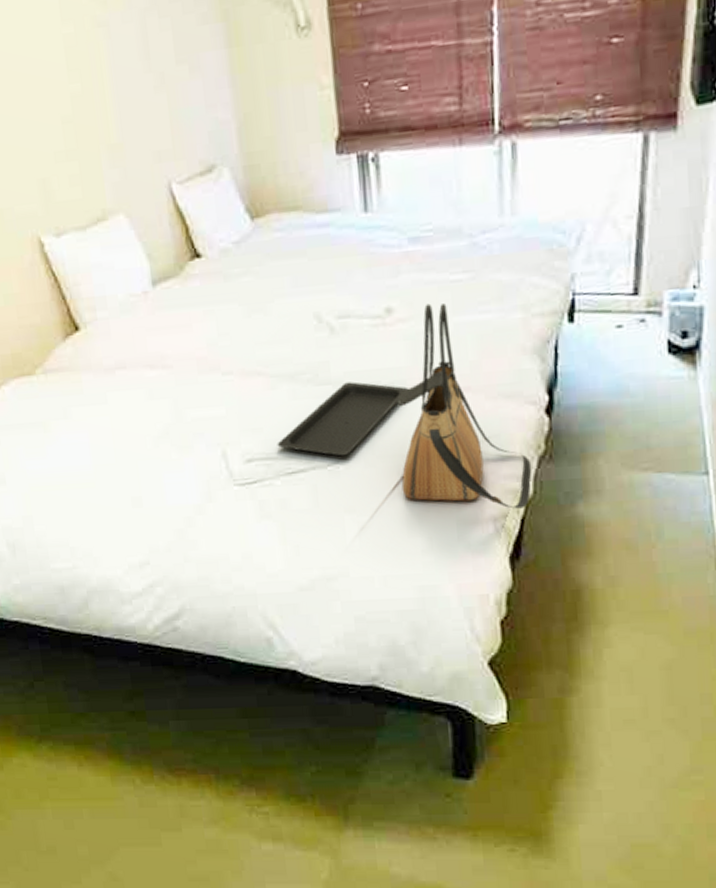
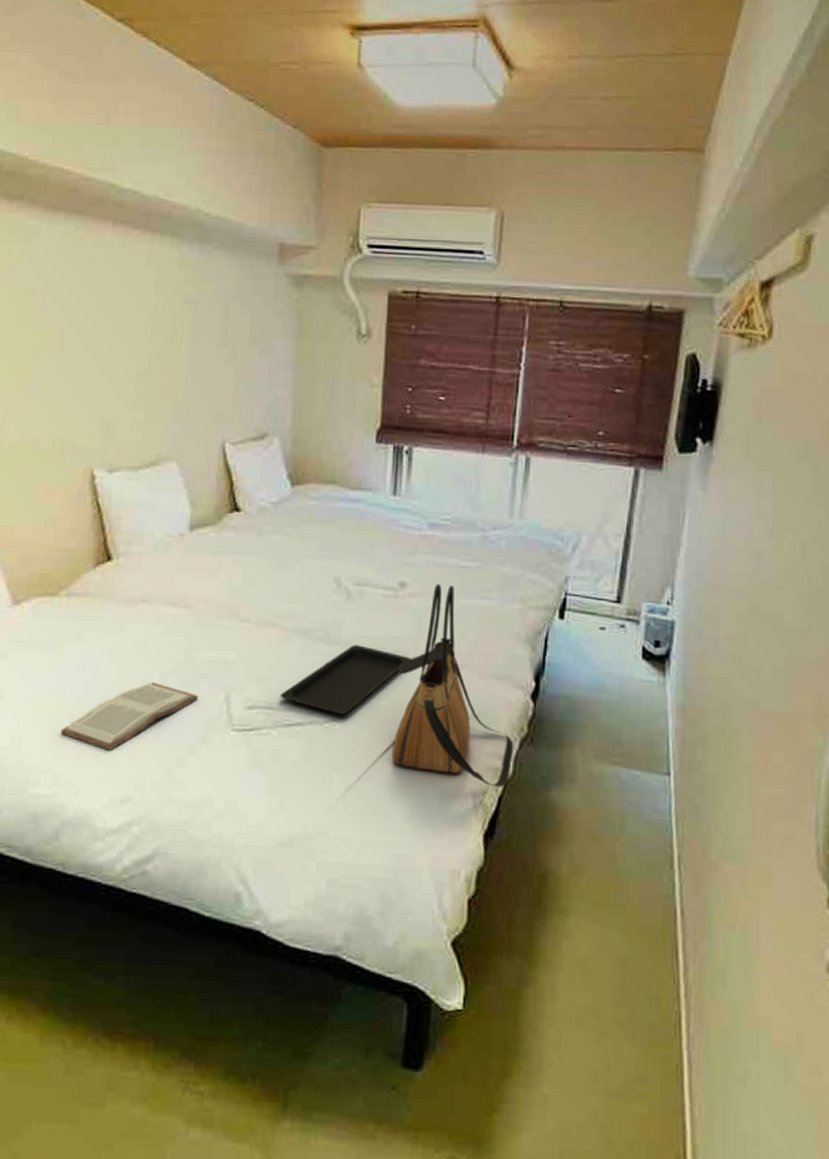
book: none [67,448,195,520] -> present [60,682,199,750]

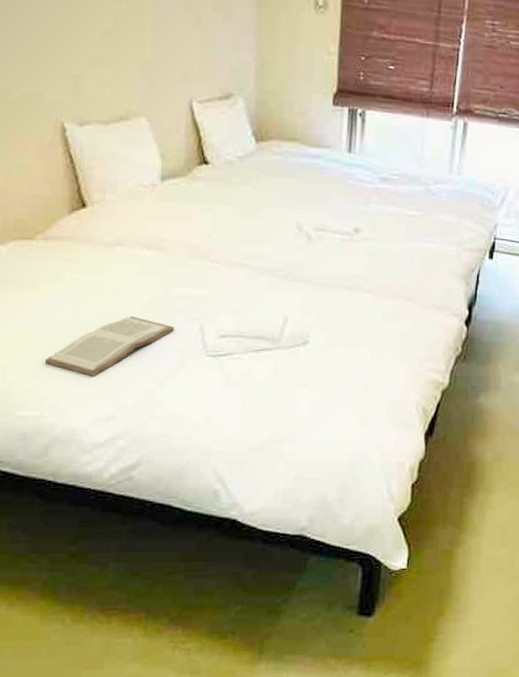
serving tray: present [280,645,411,715] -> none [249,282,364,341]
tote bag: present [391,583,514,787] -> none [348,229,450,396]

